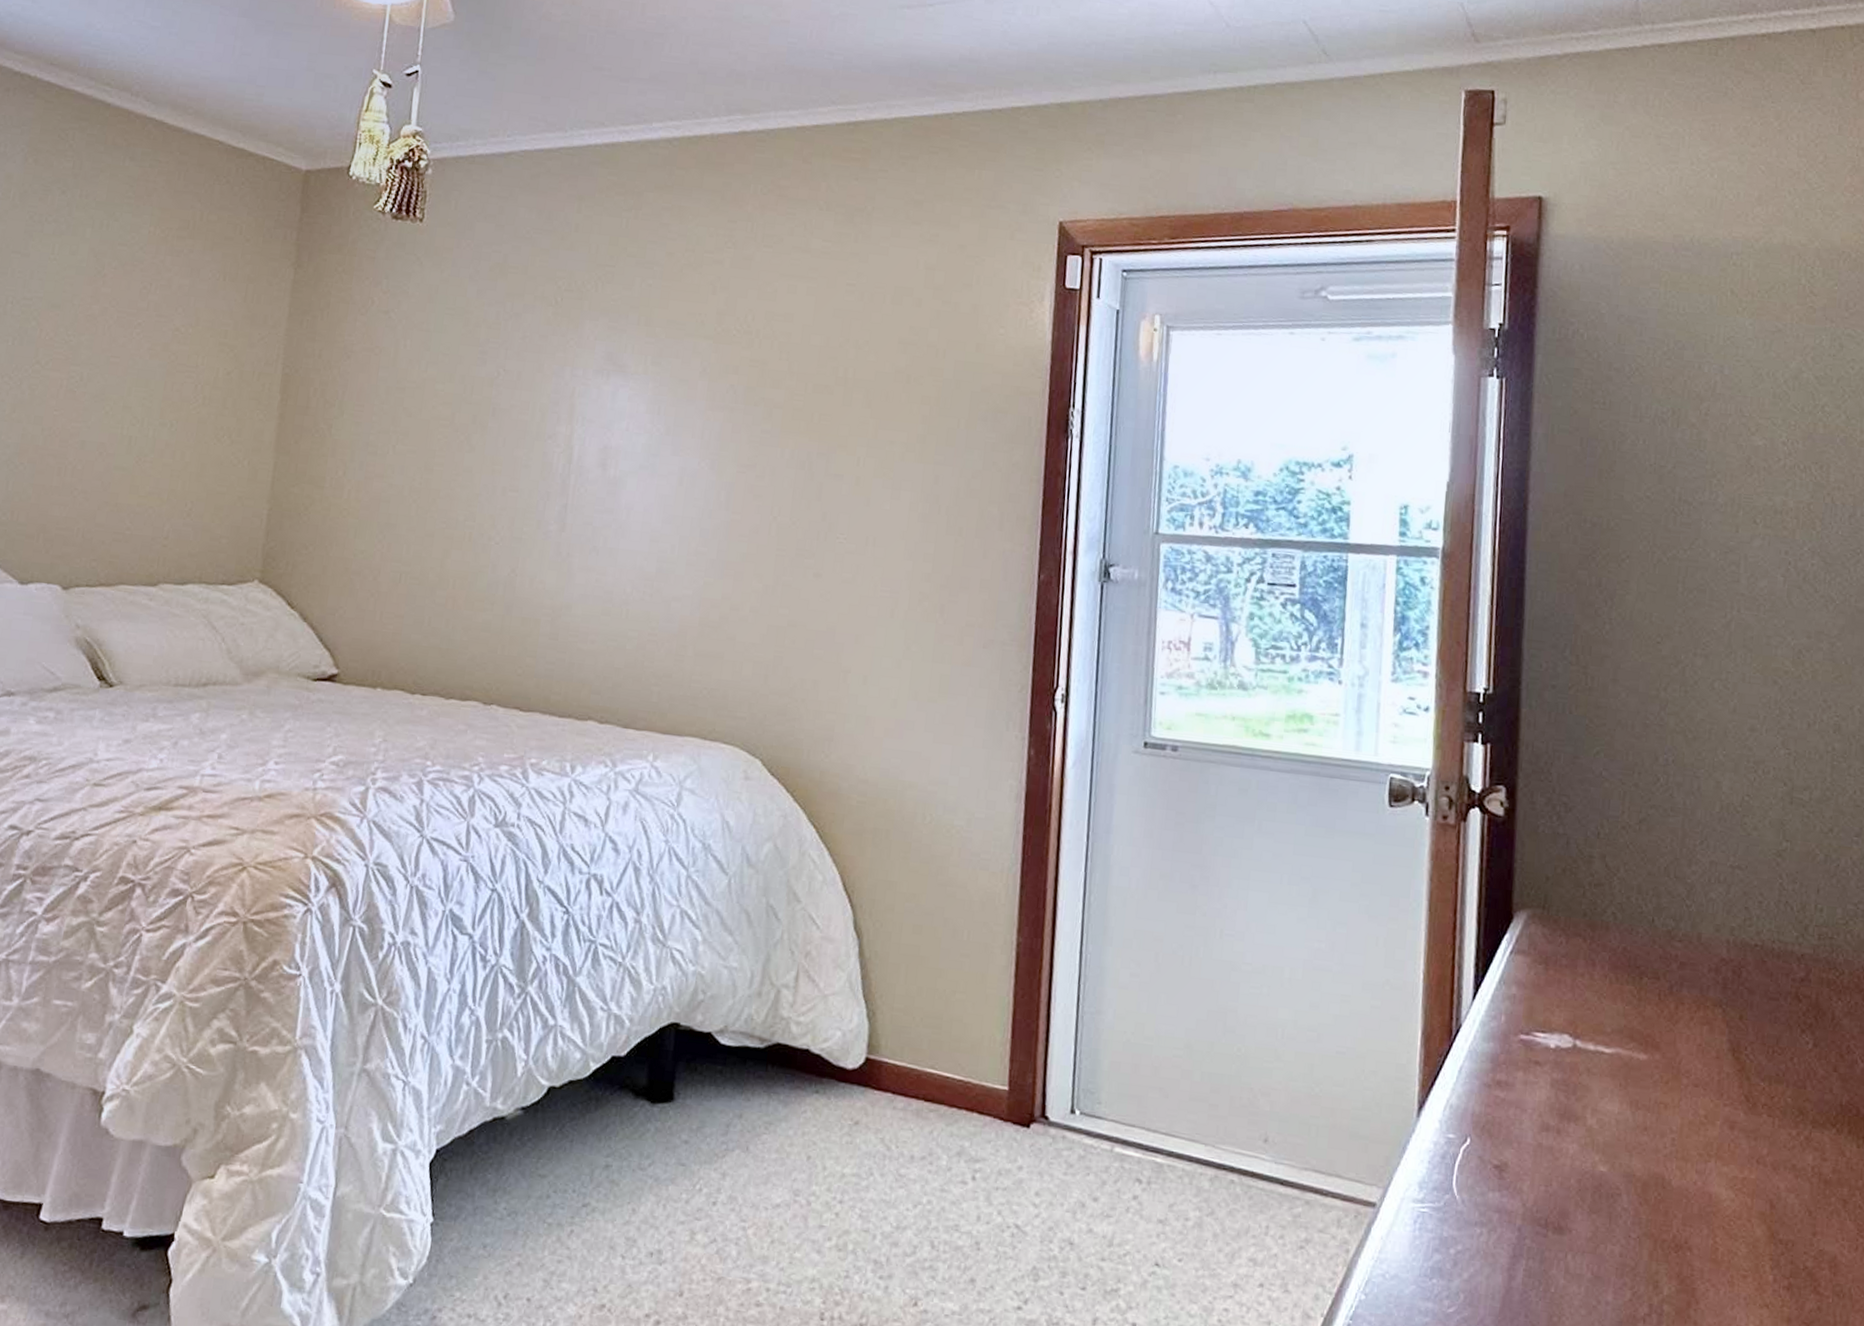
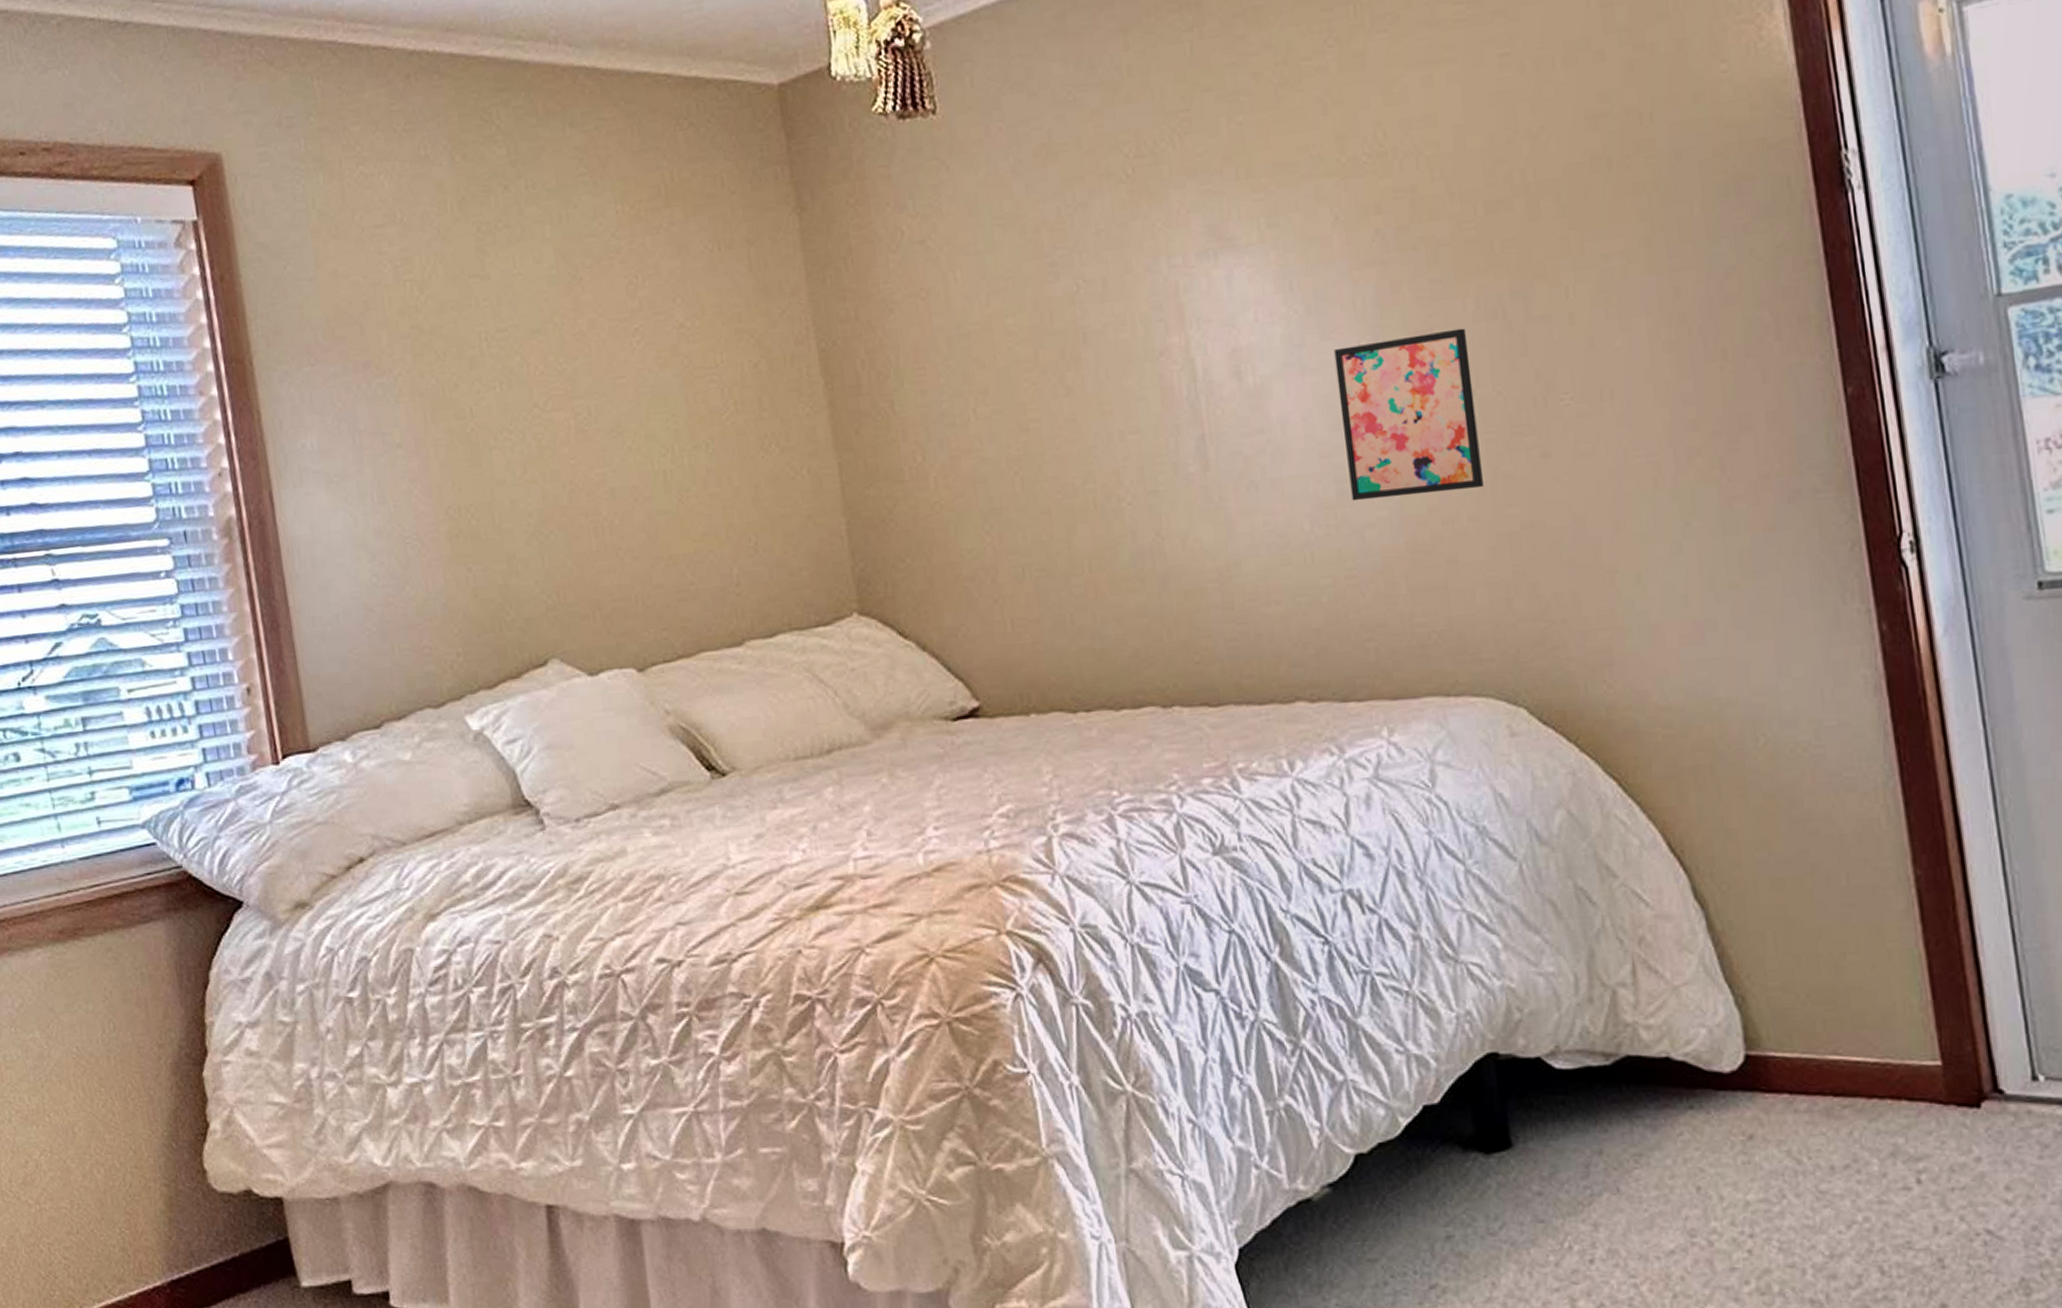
wall art: none [667,463,779,589] -> present [1334,328,1483,501]

